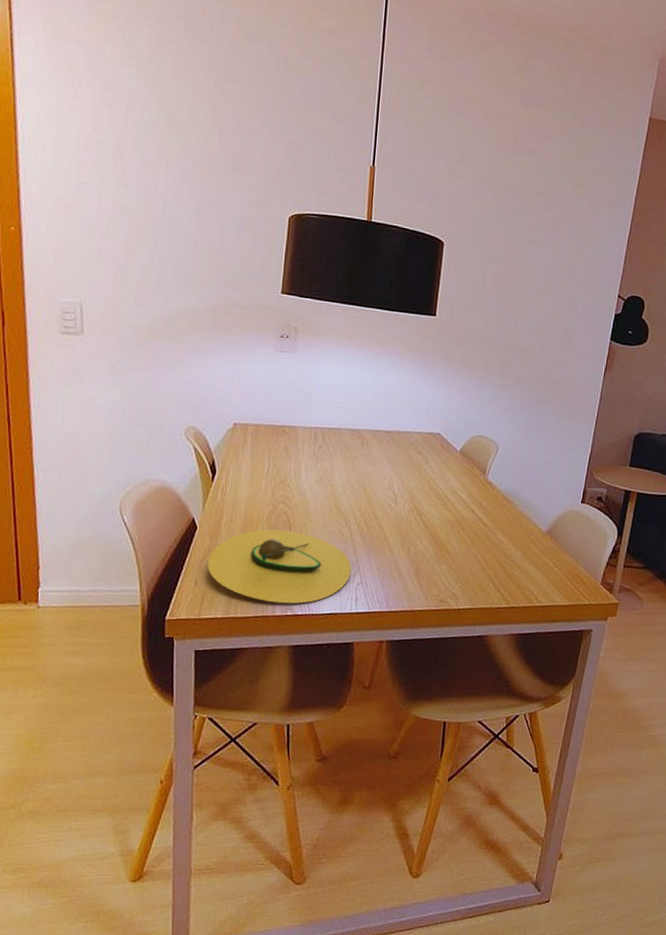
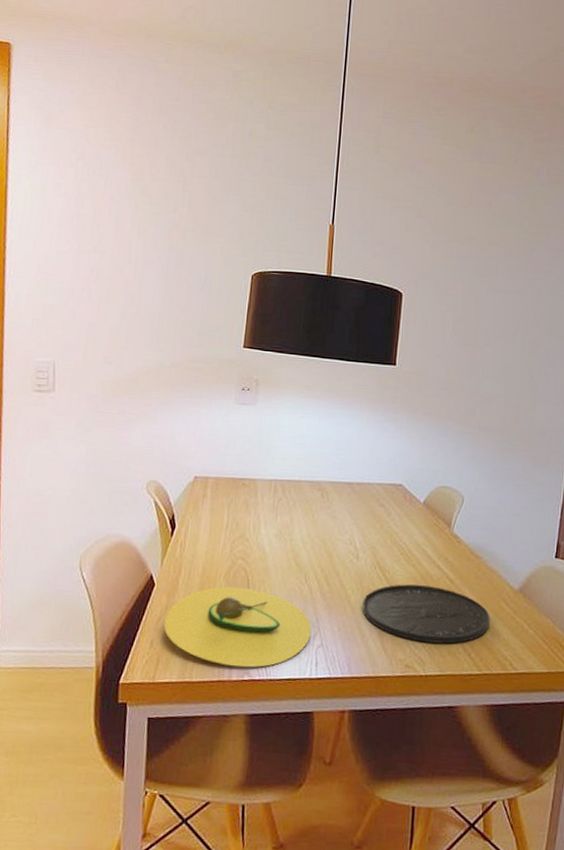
plate: none [400,527,519,581] -> present [362,584,490,644]

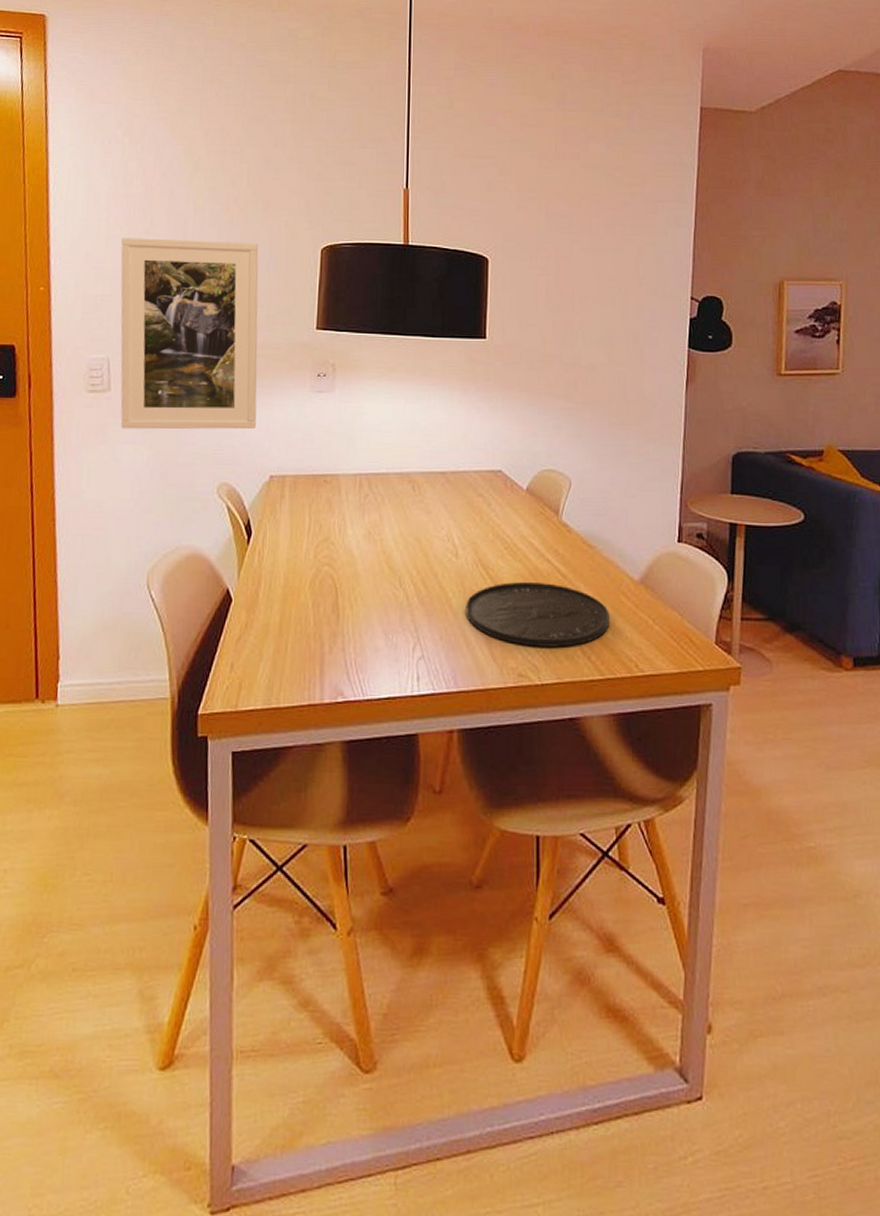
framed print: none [63,253,195,434] -> present [120,238,259,430]
avocado: present [164,586,312,668] -> none [244,597,410,688]

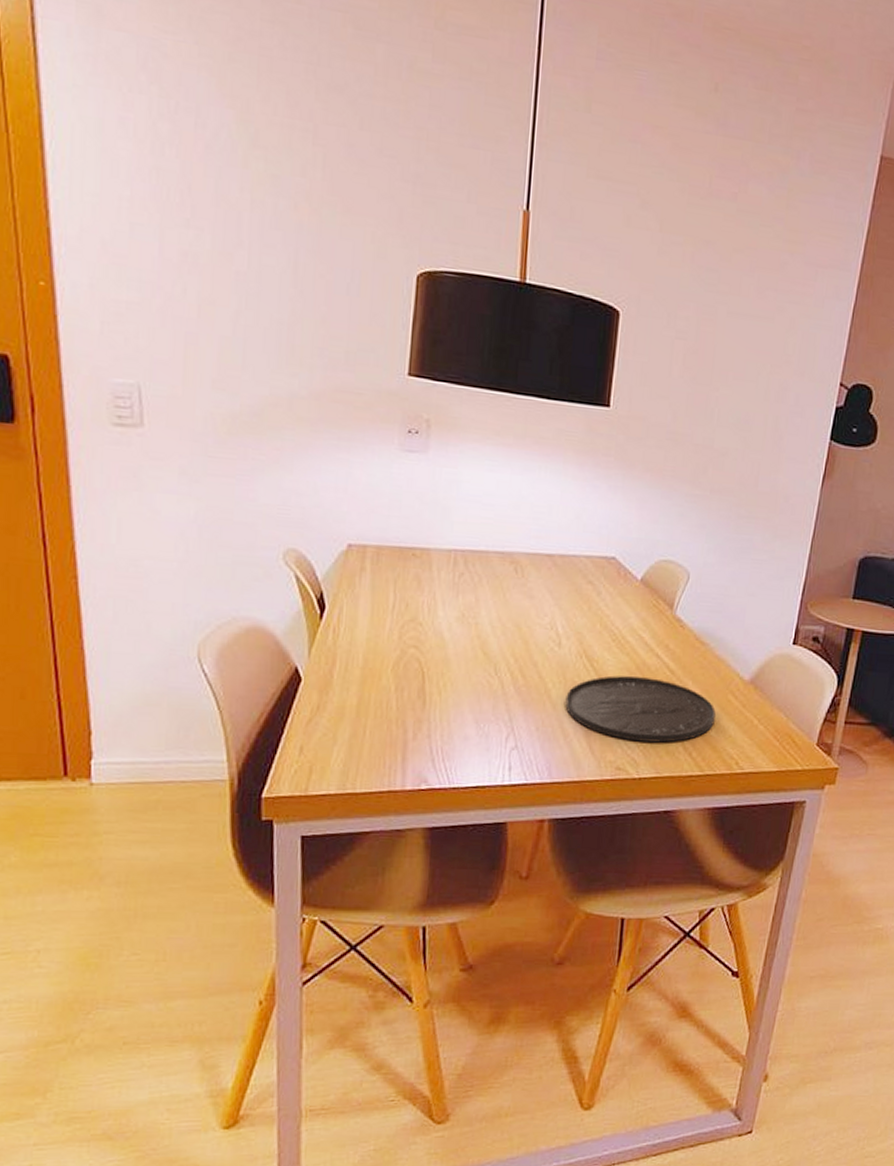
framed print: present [120,238,259,430] -> none [151,227,337,488]

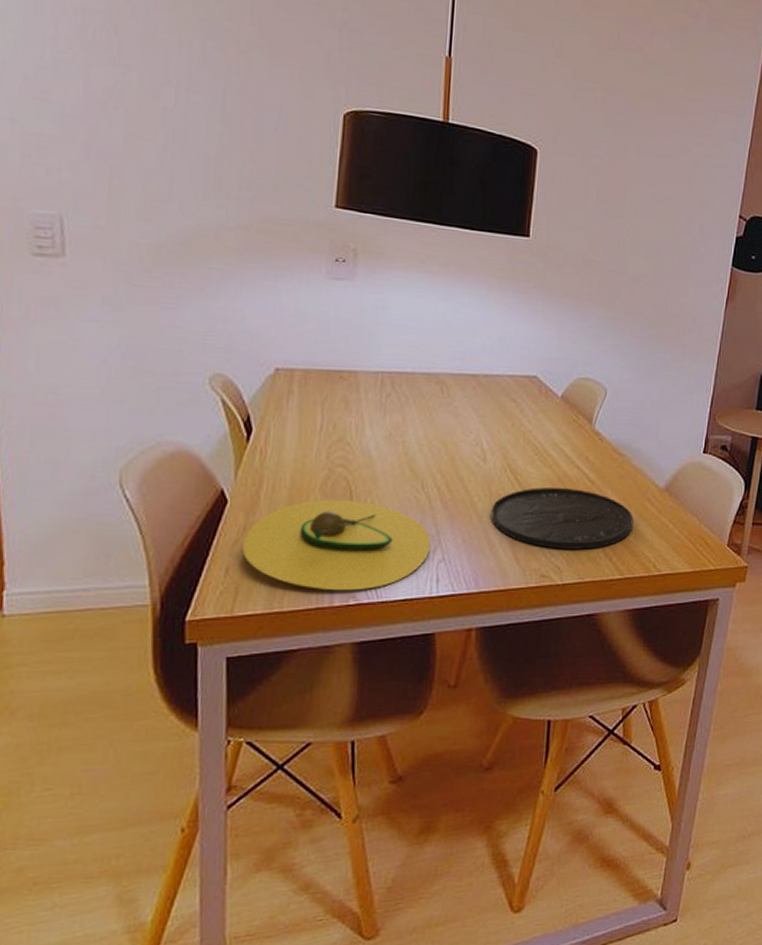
avocado: none [316,680,504,775] -> present [242,499,431,591]

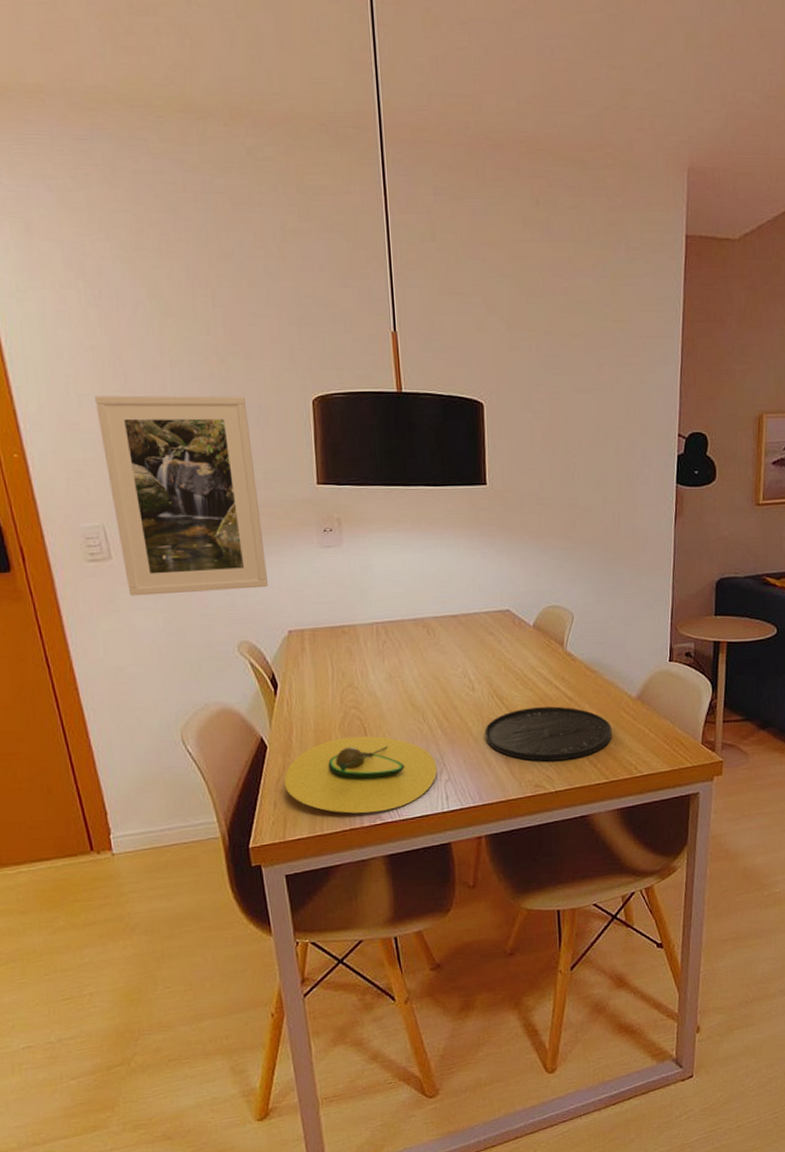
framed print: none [75,64,265,315] -> present [95,395,268,596]

